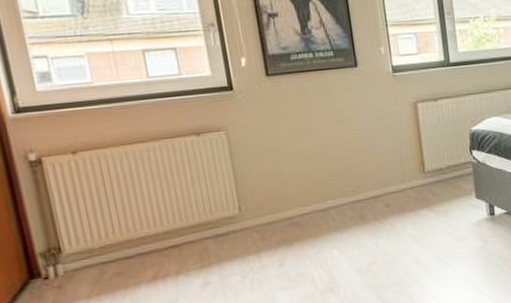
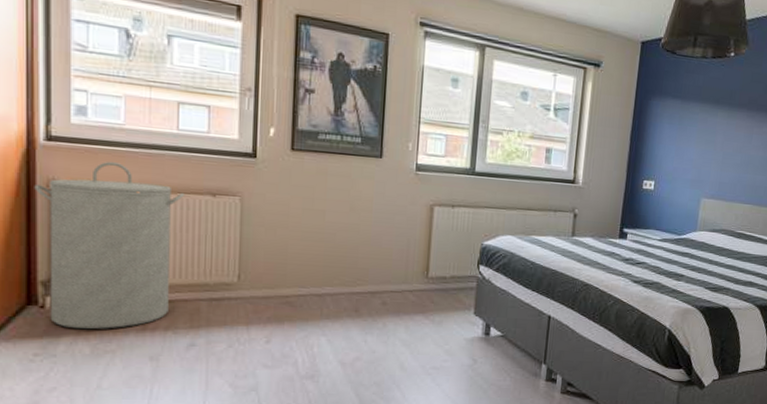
laundry hamper: none [12,120,176,294] -> present [34,161,186,330]

